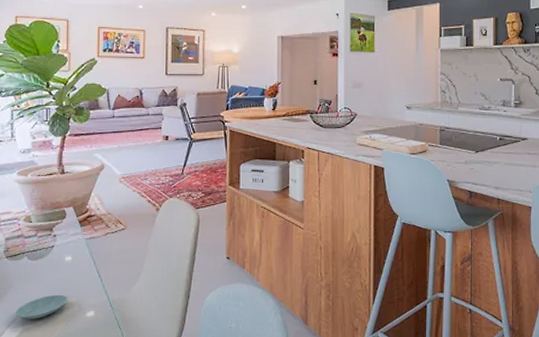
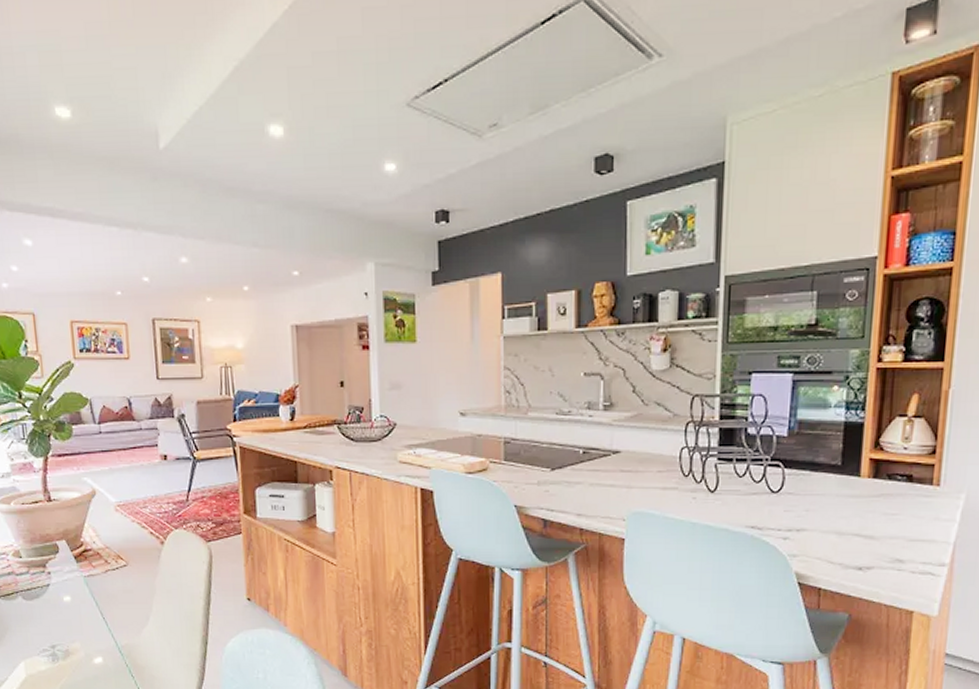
saucer: present [15,294,67,319] -> none [16,638,71,665]

